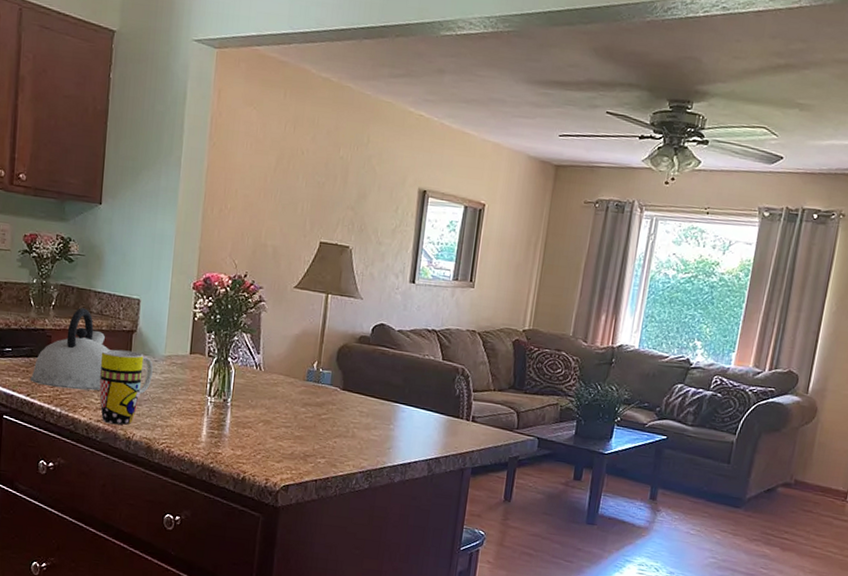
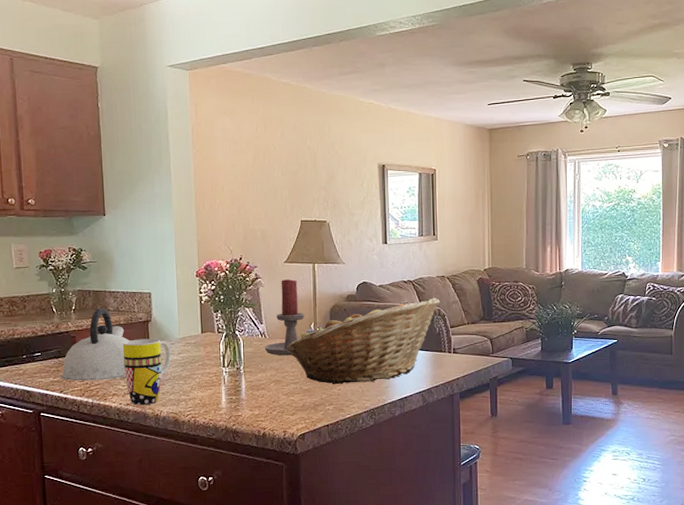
candle holder: none [257,307,308,395] -> present [264,279,305,356]
fruit basket: none [281,351,466,439] -> present [286,297,441,385]

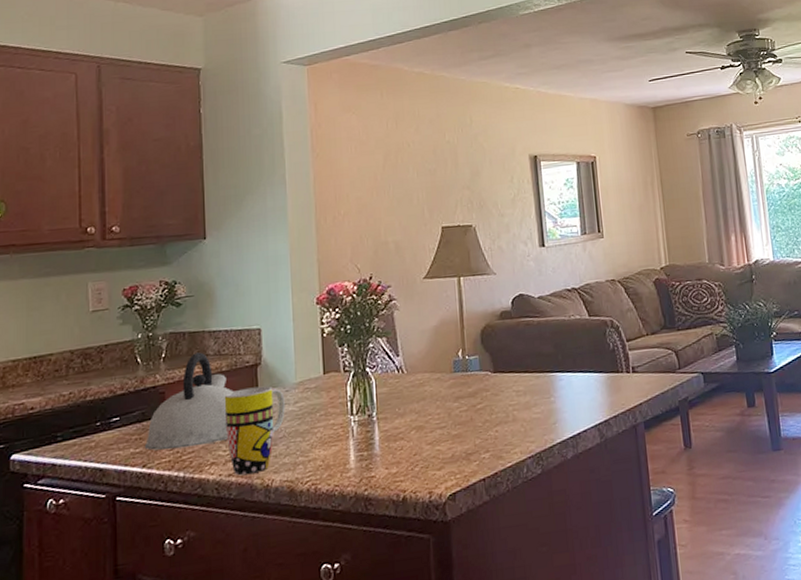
candle holder: present [264,279,305,356] -> none [402,298,450,395]
fruit basket: present [286,297,441,385] -> none [428,306,613,426]

